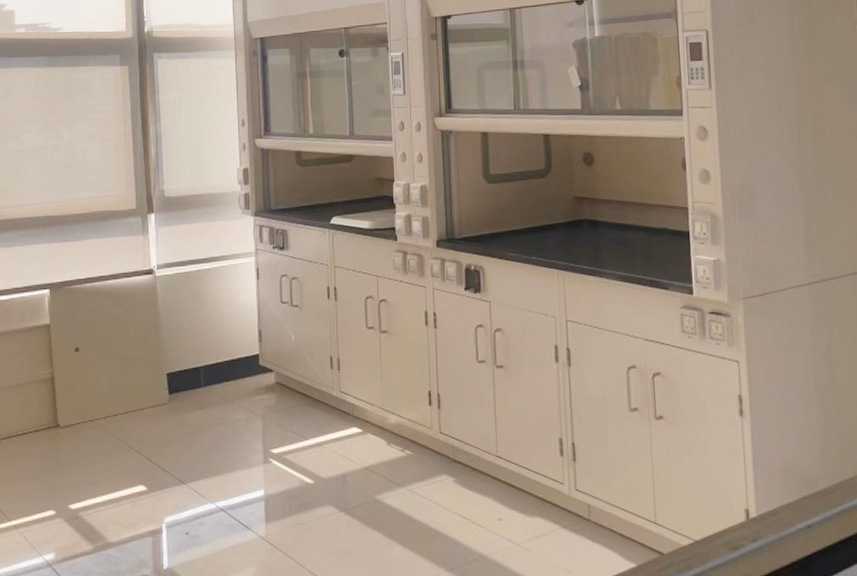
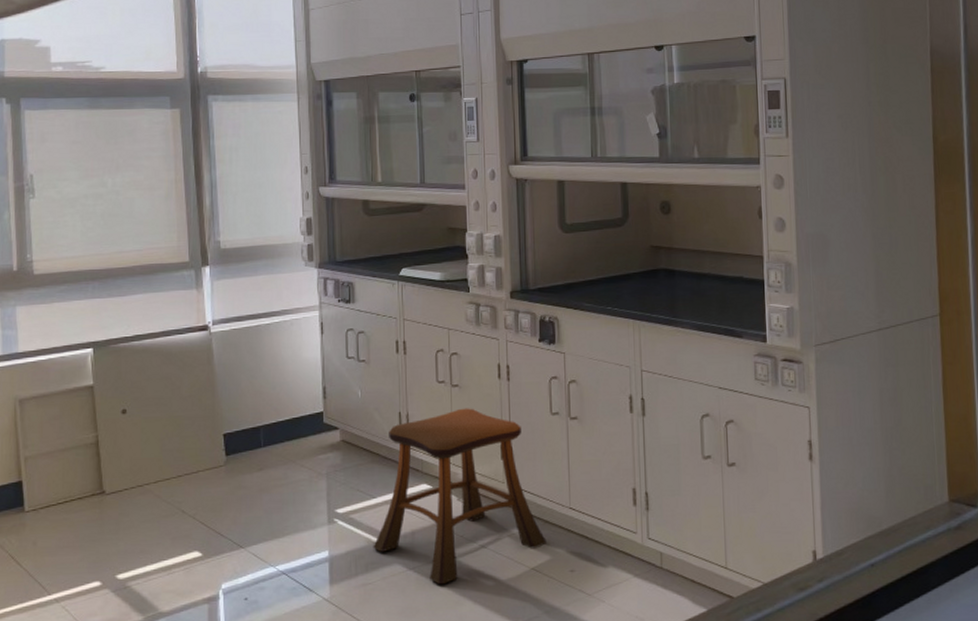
stool: none [306,354,474,527] -> present [373,408,547,584]

